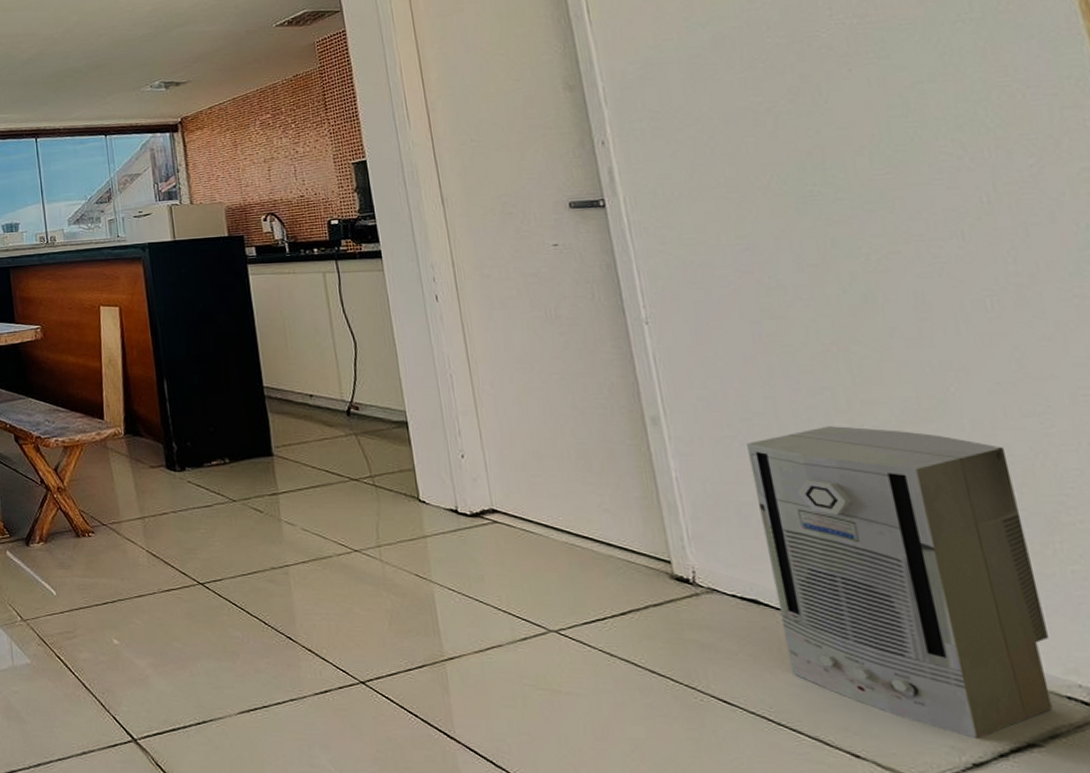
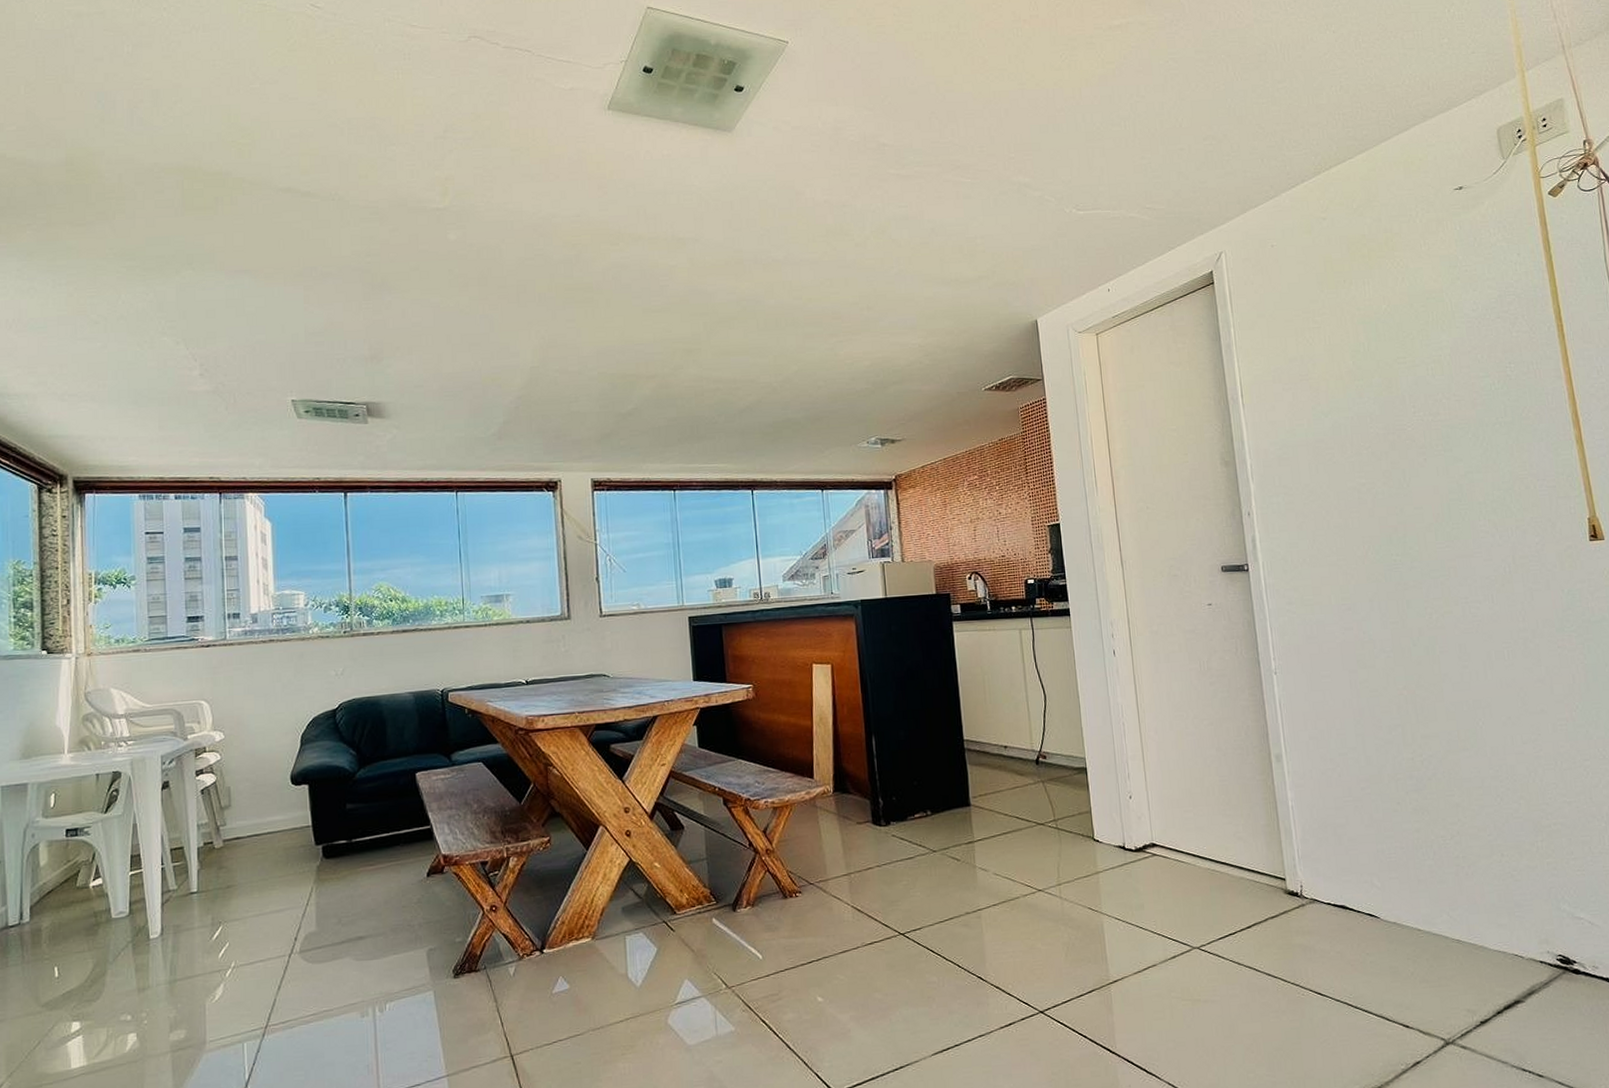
air purifier: present [747,426,1053,740] -> none [1343,756,1532,1002]

